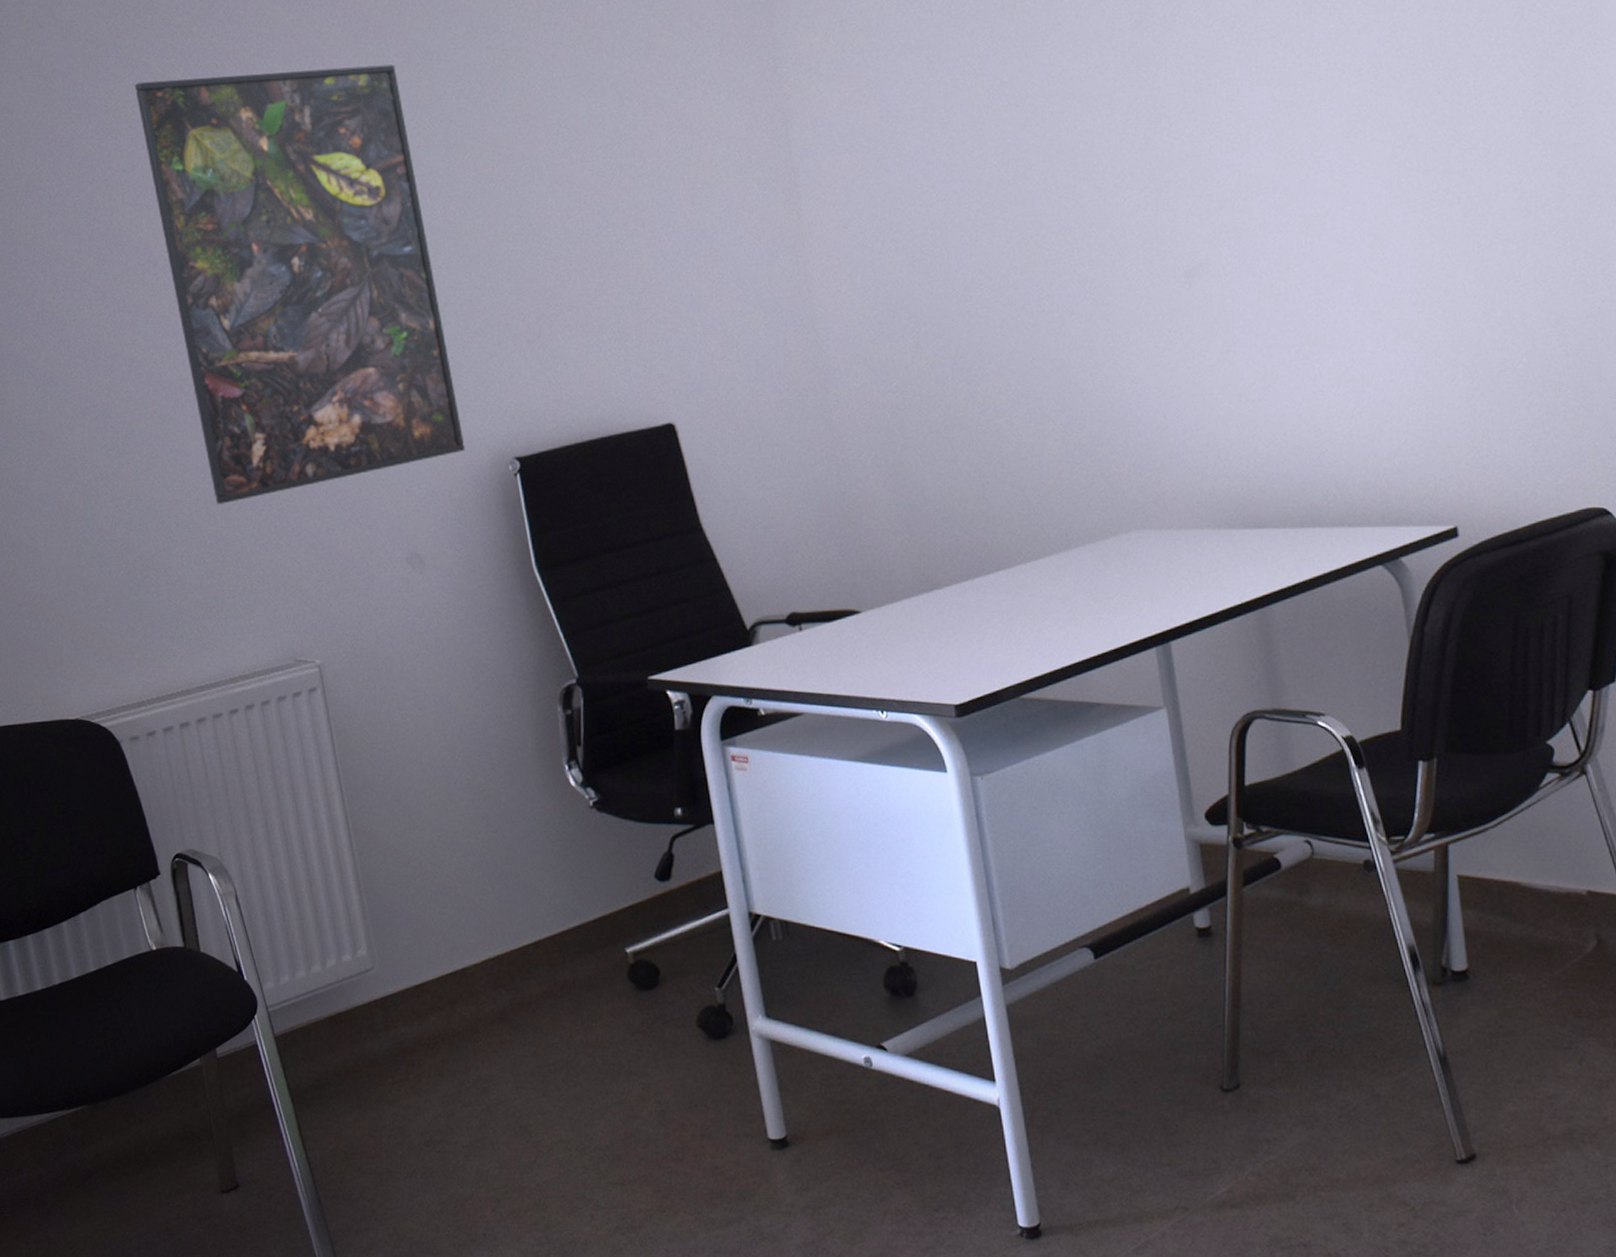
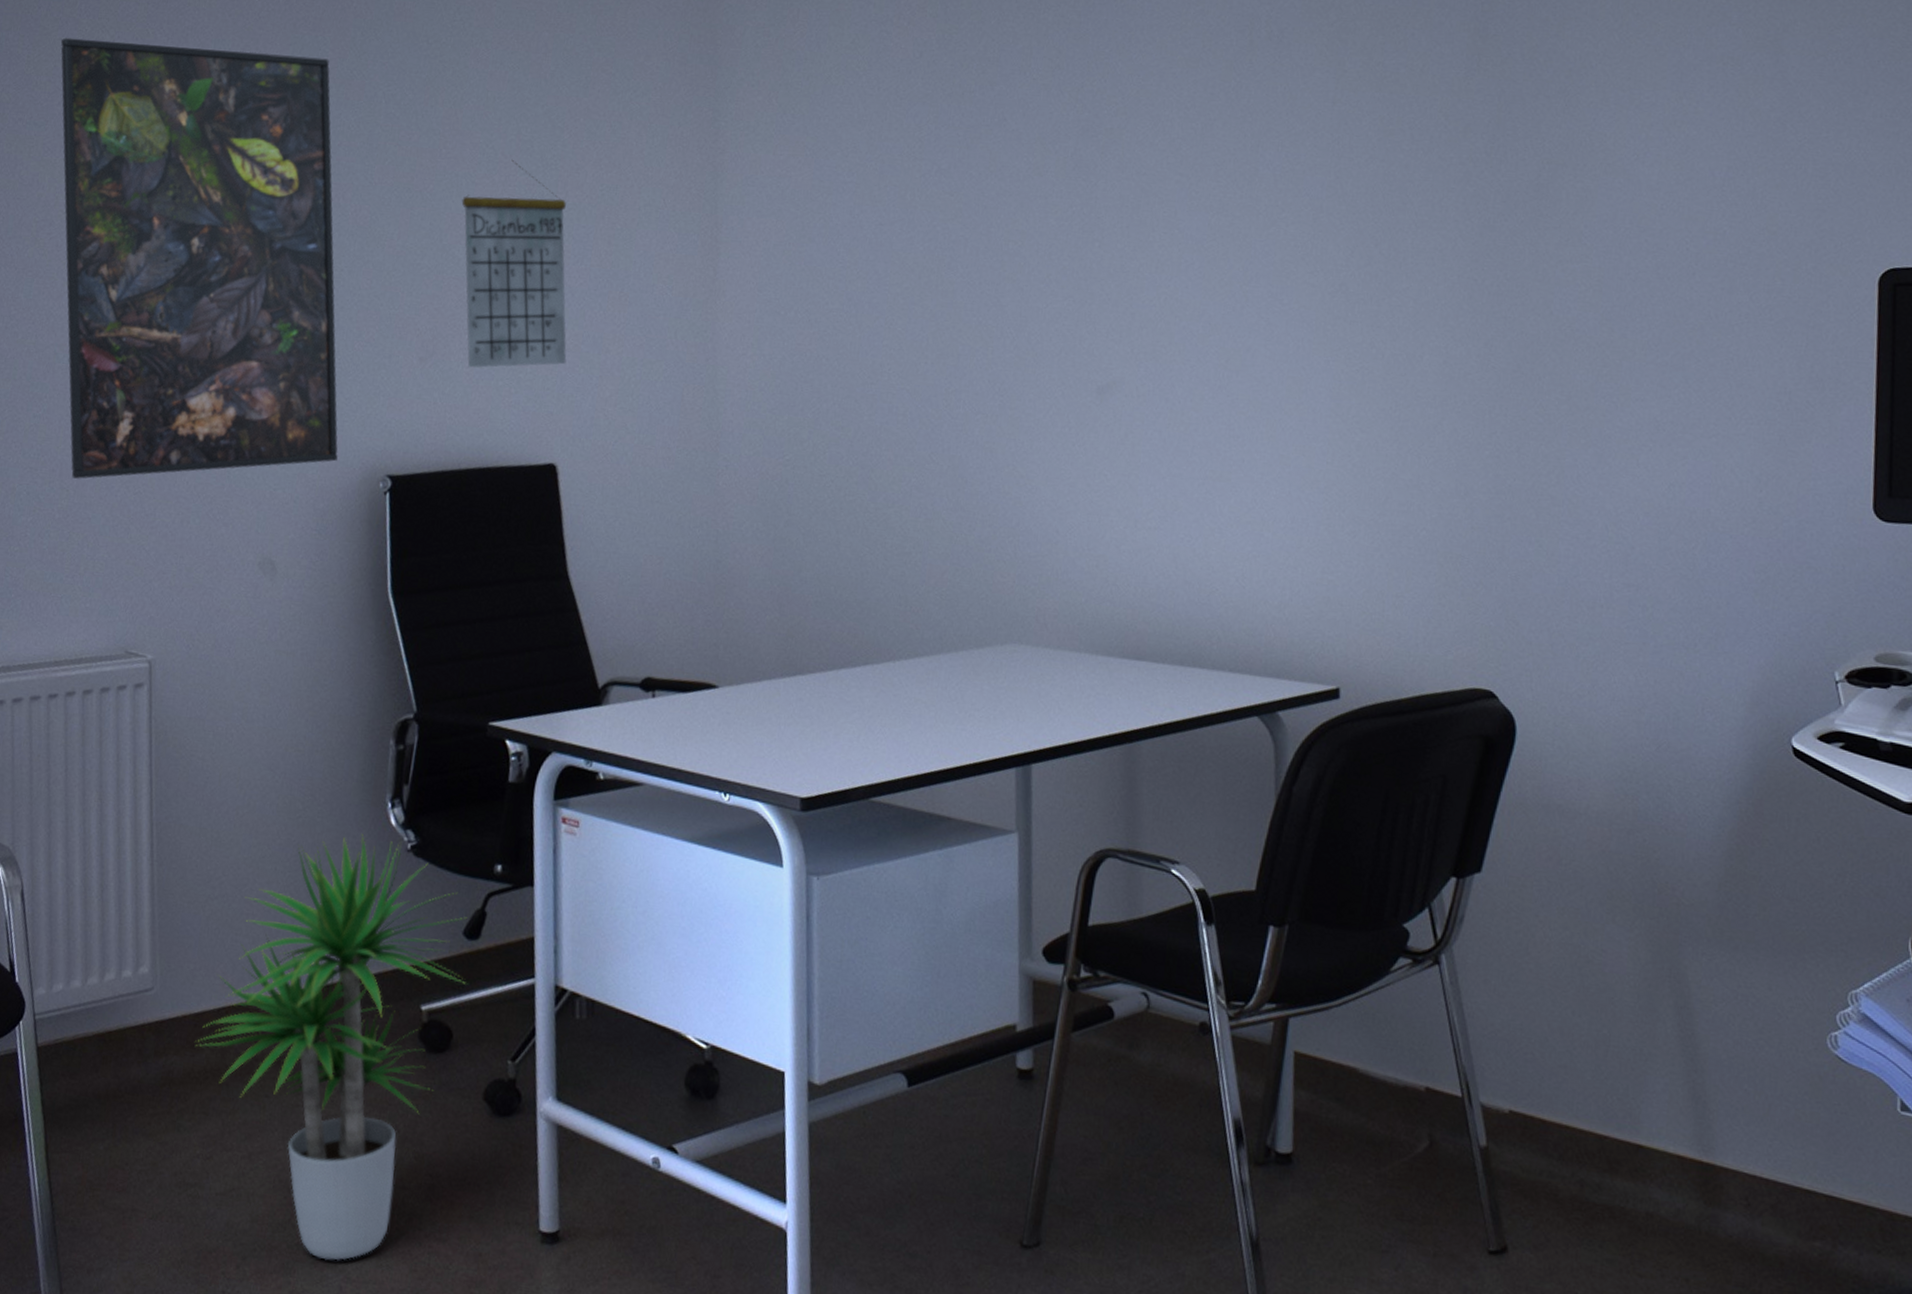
potted plant: none [420,797,664,1193] -> present [195,833,467,1261]
calendar: none [544,135,669,343] -> present [461,159,567,368]

